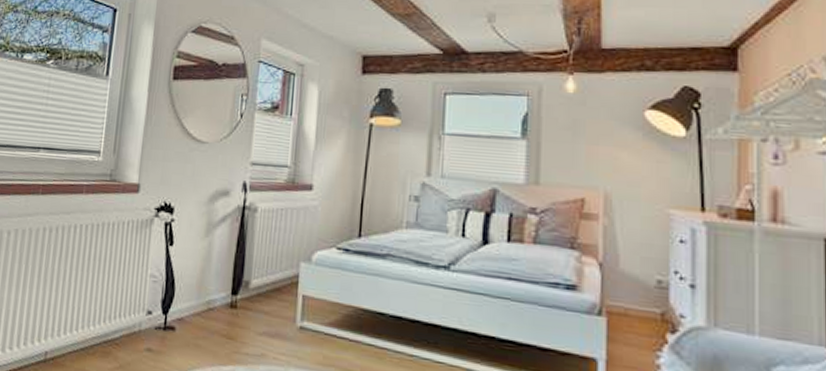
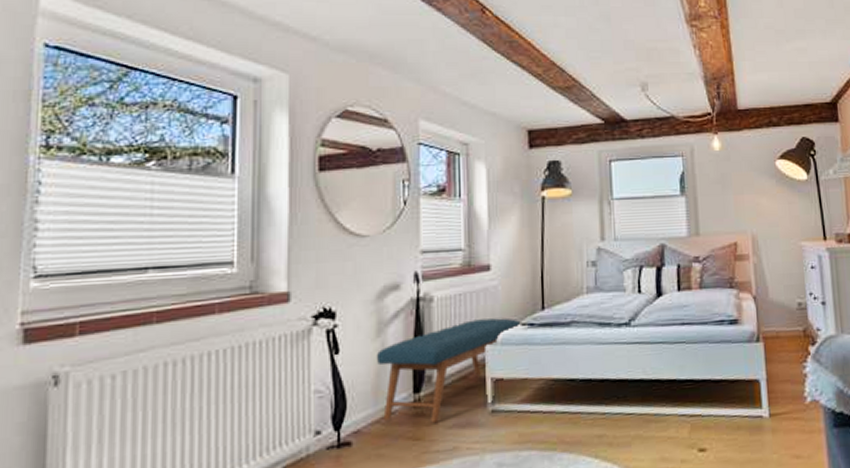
bench: none [202,235,337,327] -> present [376,318,521,423]

